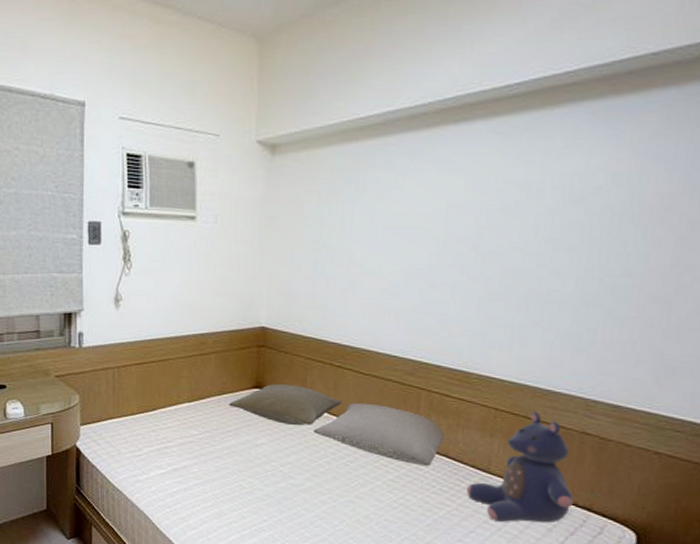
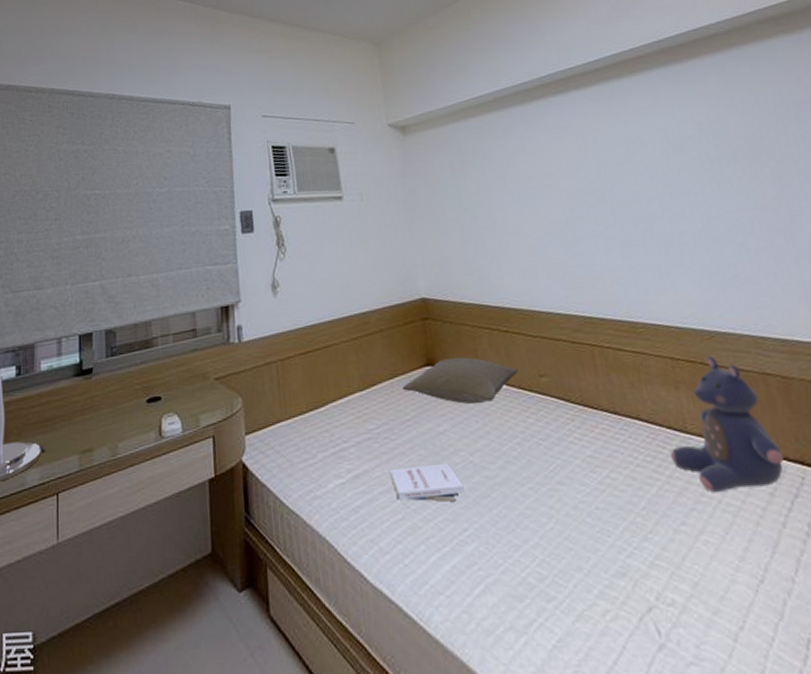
books: none [205,467,270,499] -> present [389,463,465,502]
pillow: present [313,402,447,467] -> none [495,368,634,435]

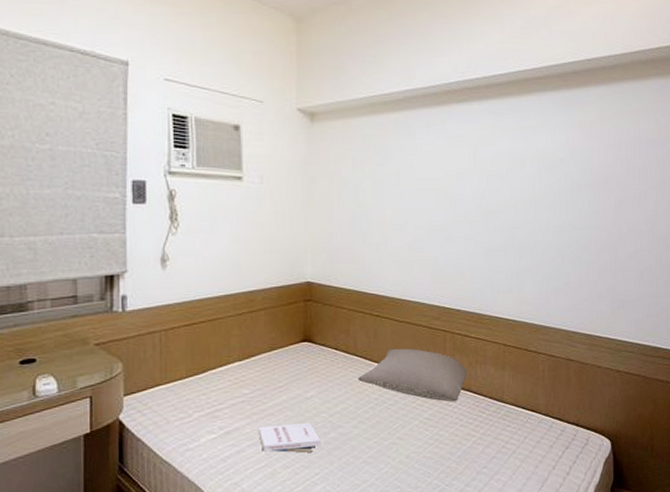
pillow: present [403,357,518,405] -> none [279,336,381,376]
pillow: none [495,368,634,435] -> present [358,348,469,402]
teddy bear: present [670,355,785,492] -> none [486,344,567,445]

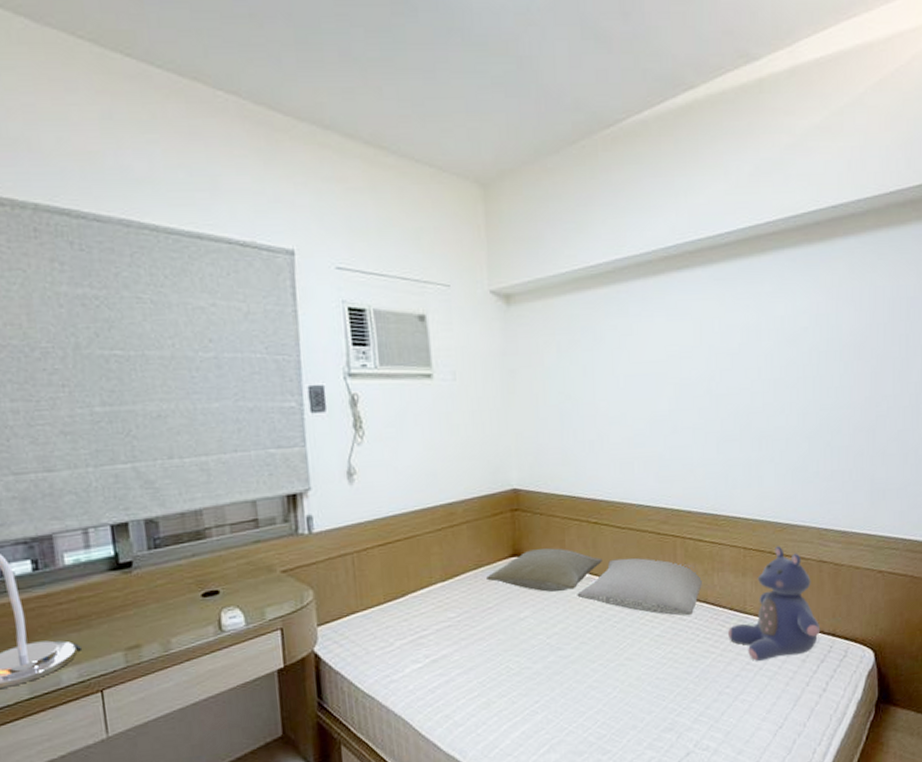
books: present [257,422,321,453] -> none [467,645,539,680]
pillow: none [279,336,381,376] -> present [487,548,602,593]
teddy bear: none [486,344,567,445] -> present [727,545,821,661]

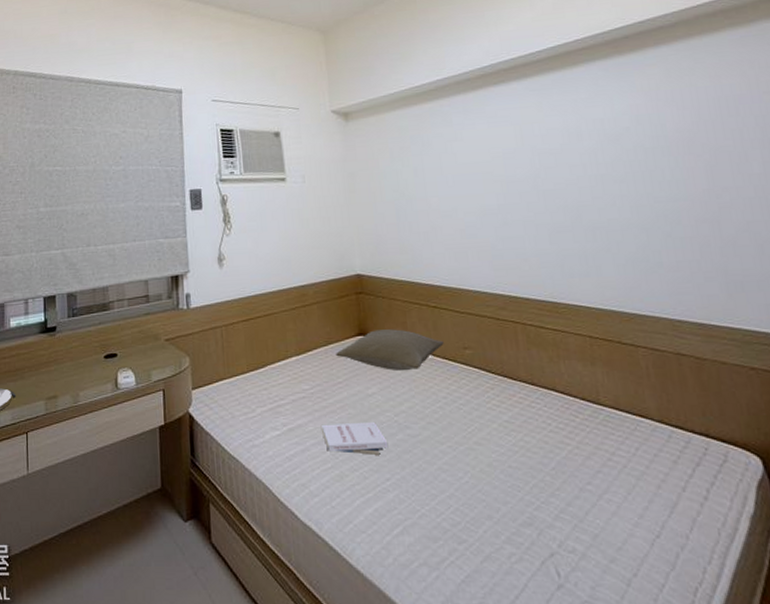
books: none [467,645,539,680] -> present [320,421,389,455]
pillow: present [577,557,705,616] -> none [421,341,551,403]
teddy bear: present [727,545,821,661] -> none [581,336,691,457]

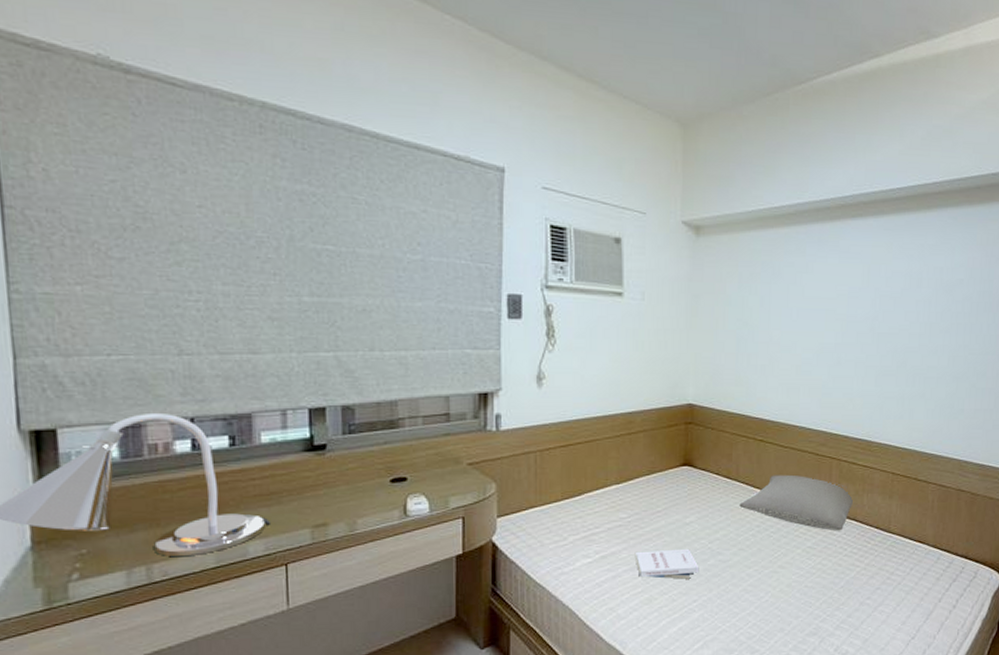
pillow: present [336,329,444,372] -> none [658,461,765,502]
pillow: none [421,341,551,403] -> present [739,474,855,531]

